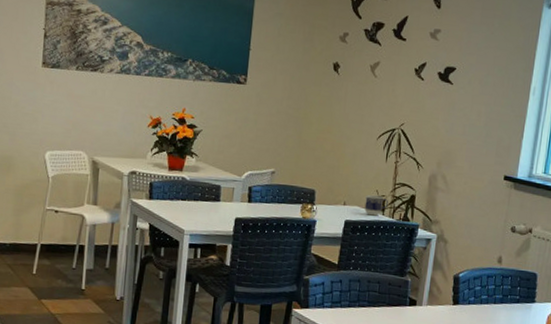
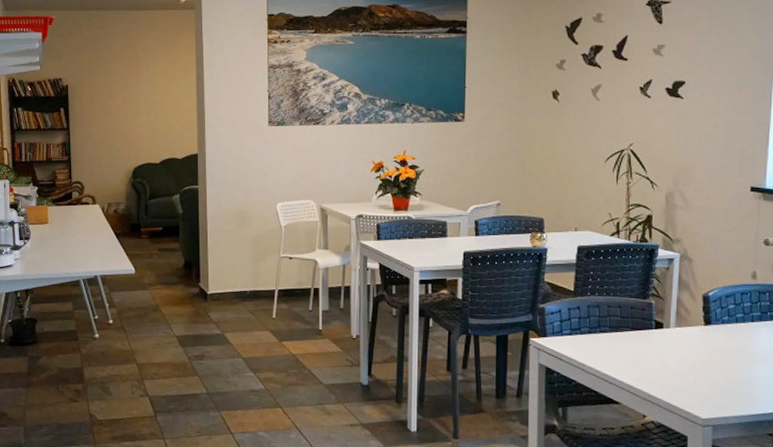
cup: present [364,195,389,216] -> none [598,219,624,239]

